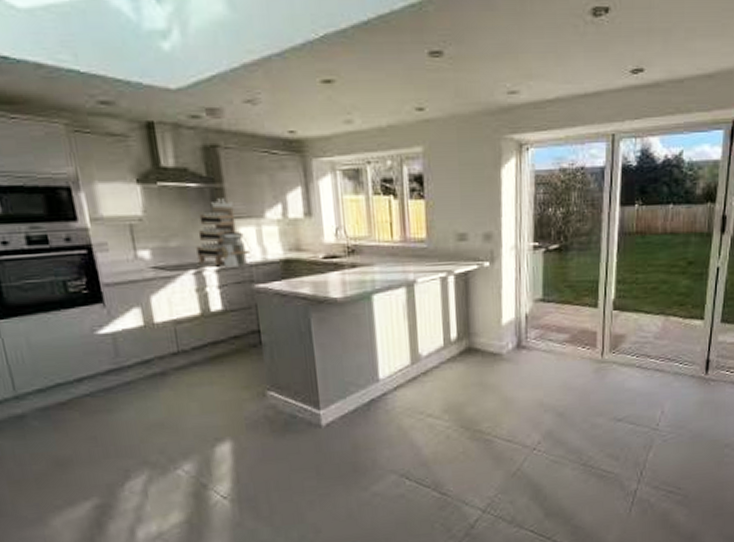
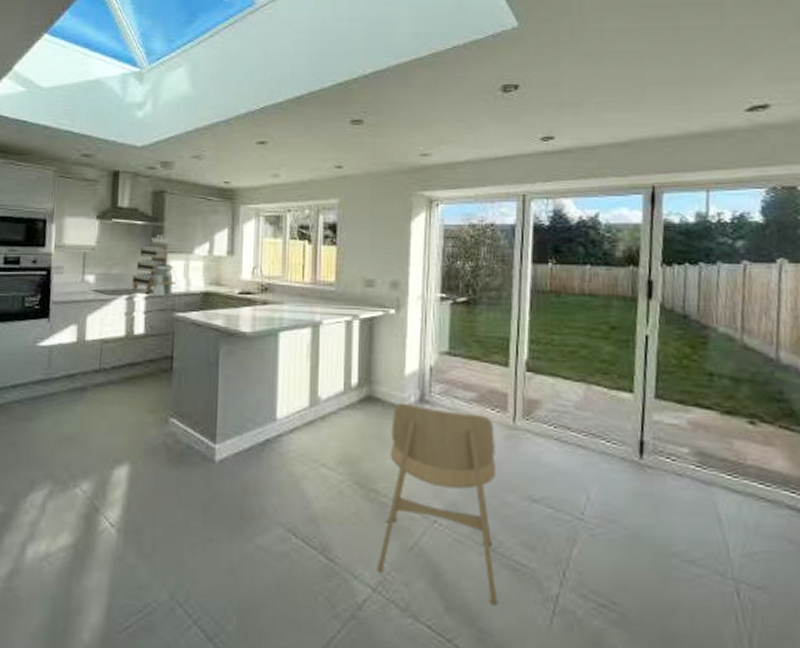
dining chair: none [485,351,588,506] -> present [377,404,498,606]

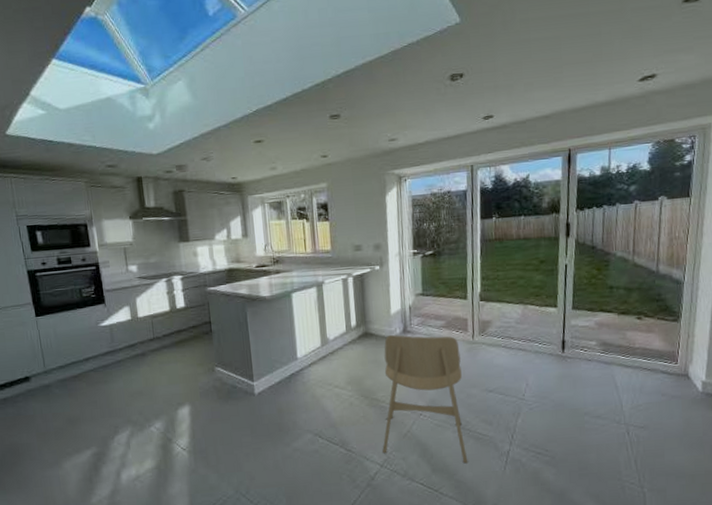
spice rack: present [132,235,179,296] -> none [168,227,206,276]

